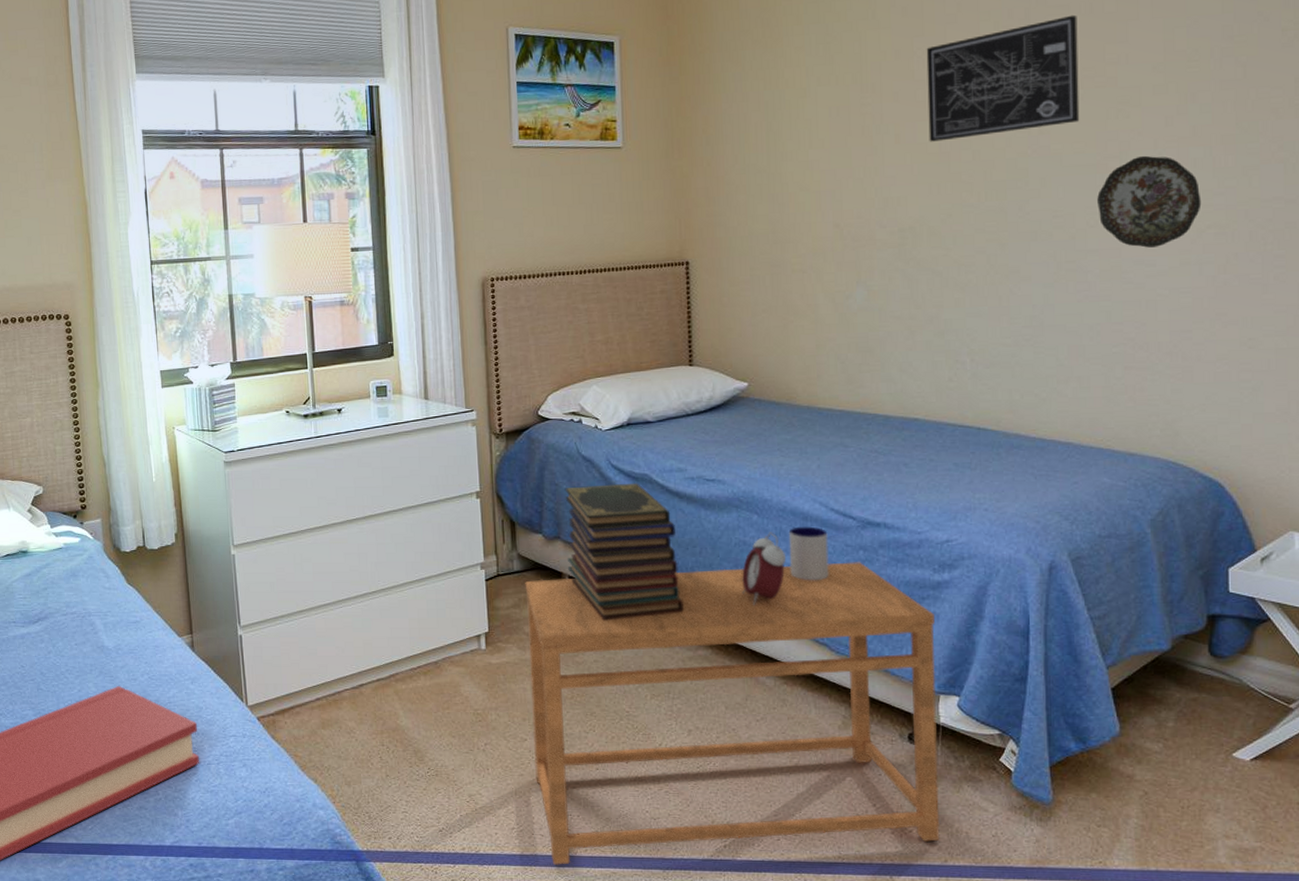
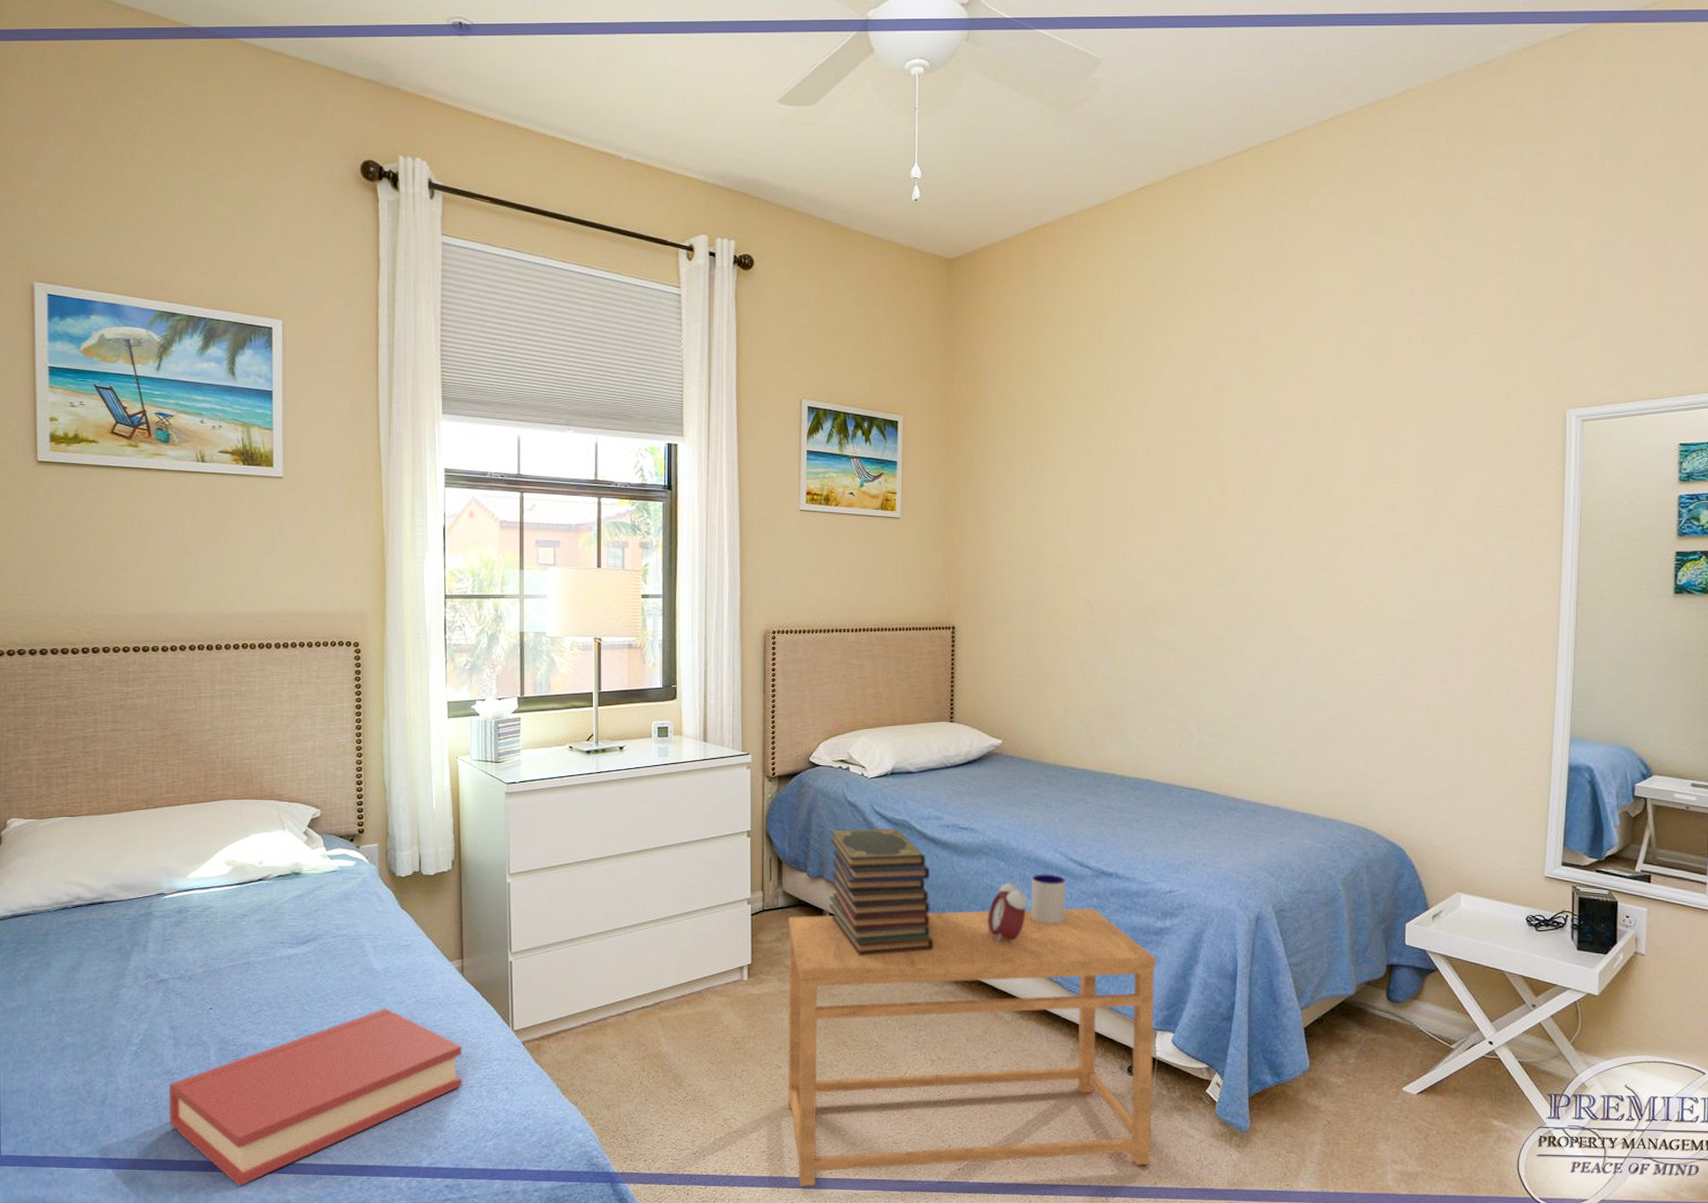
wall art: present [926,14,1080,142] -> none [1171,429,1301,533]
decorative plate: present [1097,155,1202,248] -> none [1311,557,1397,638]

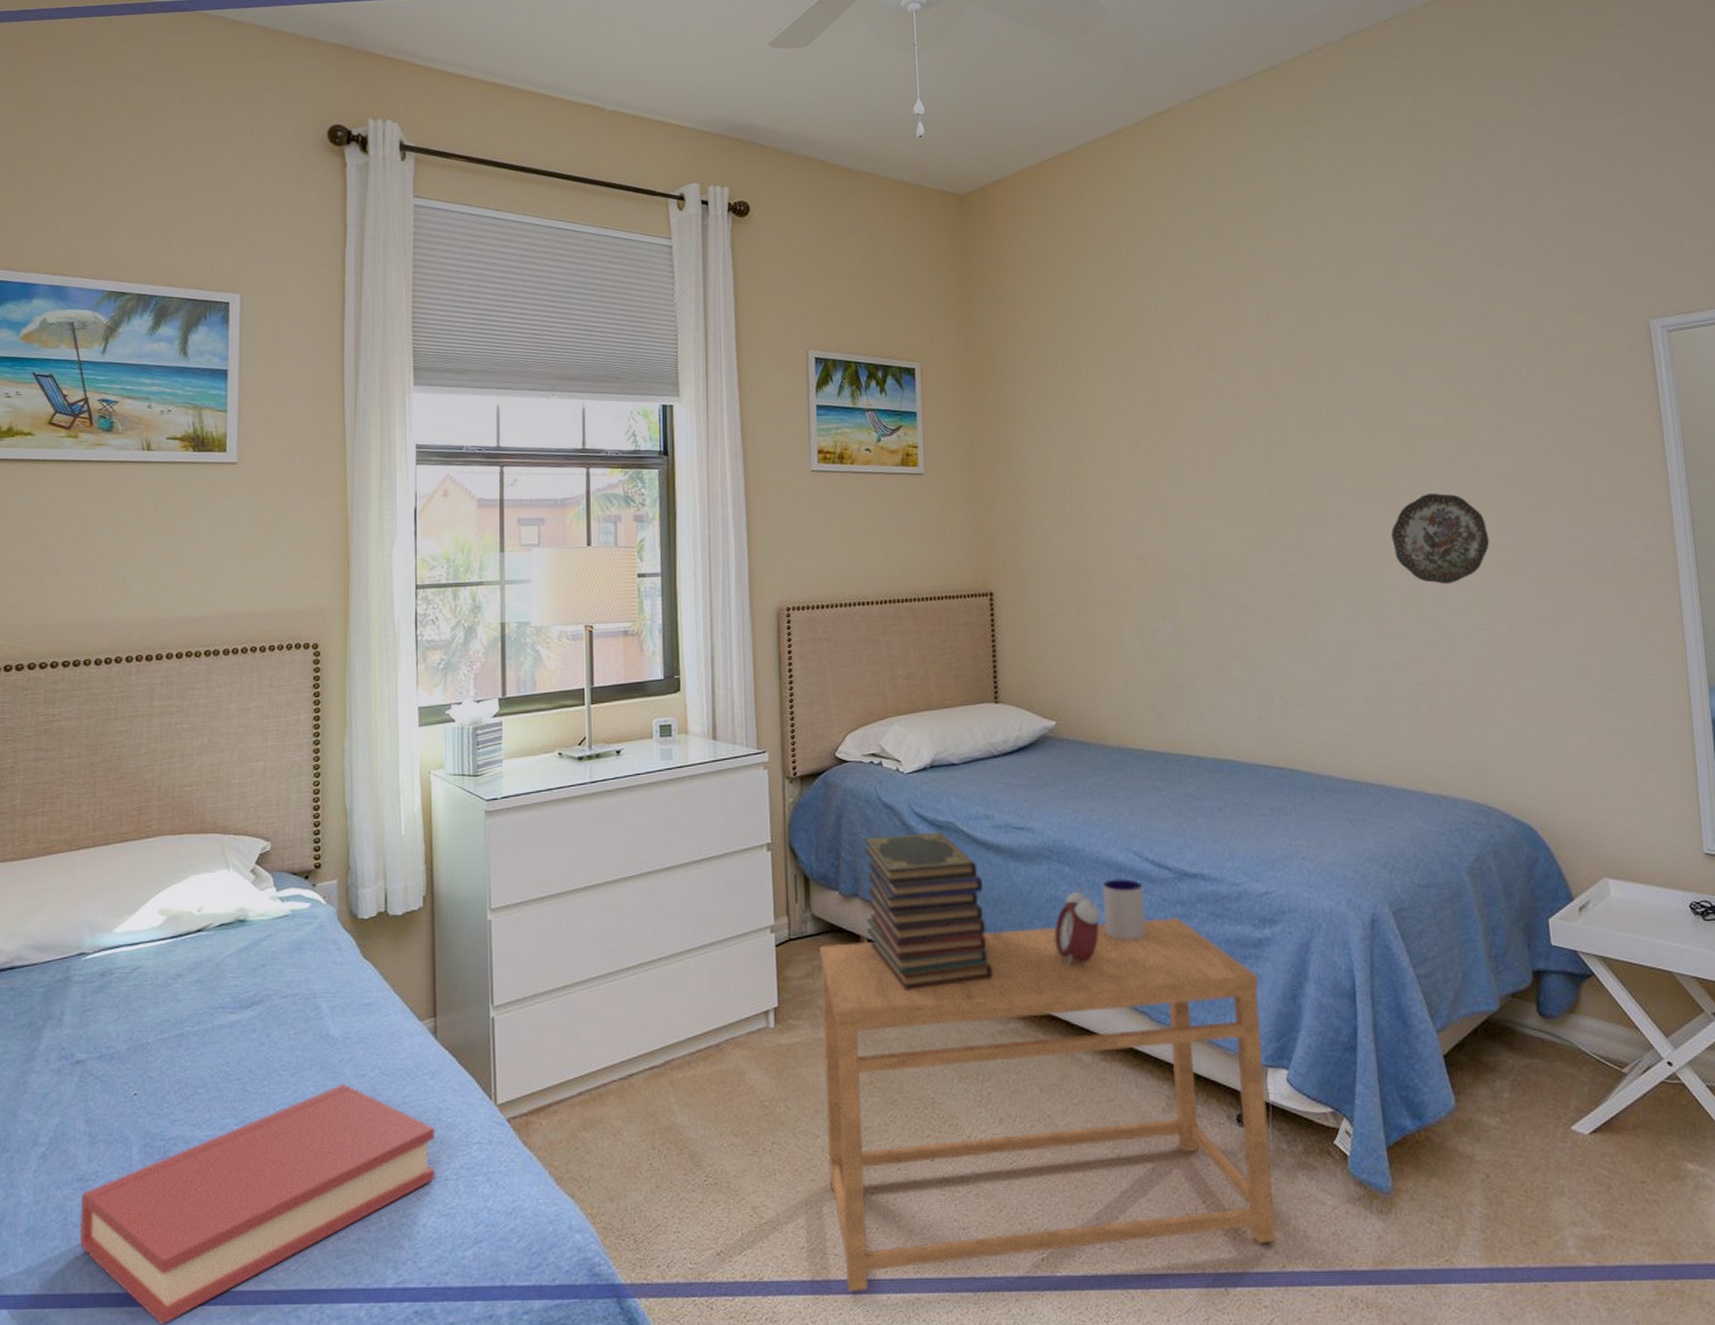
decorative plate: none [1311,557,1397,638] -> present [1391,492,1490,584]

